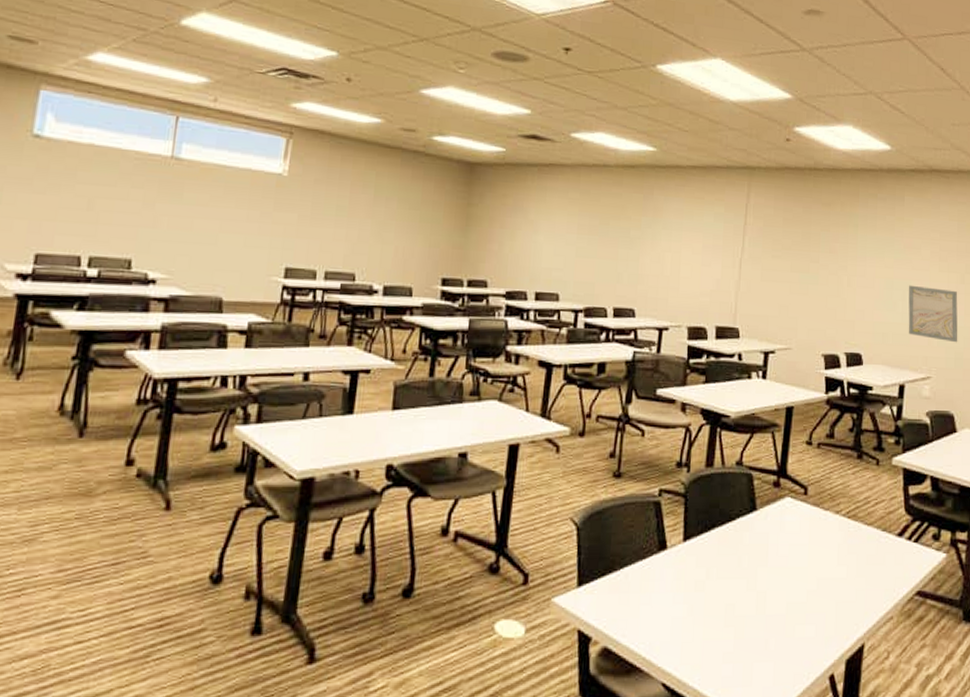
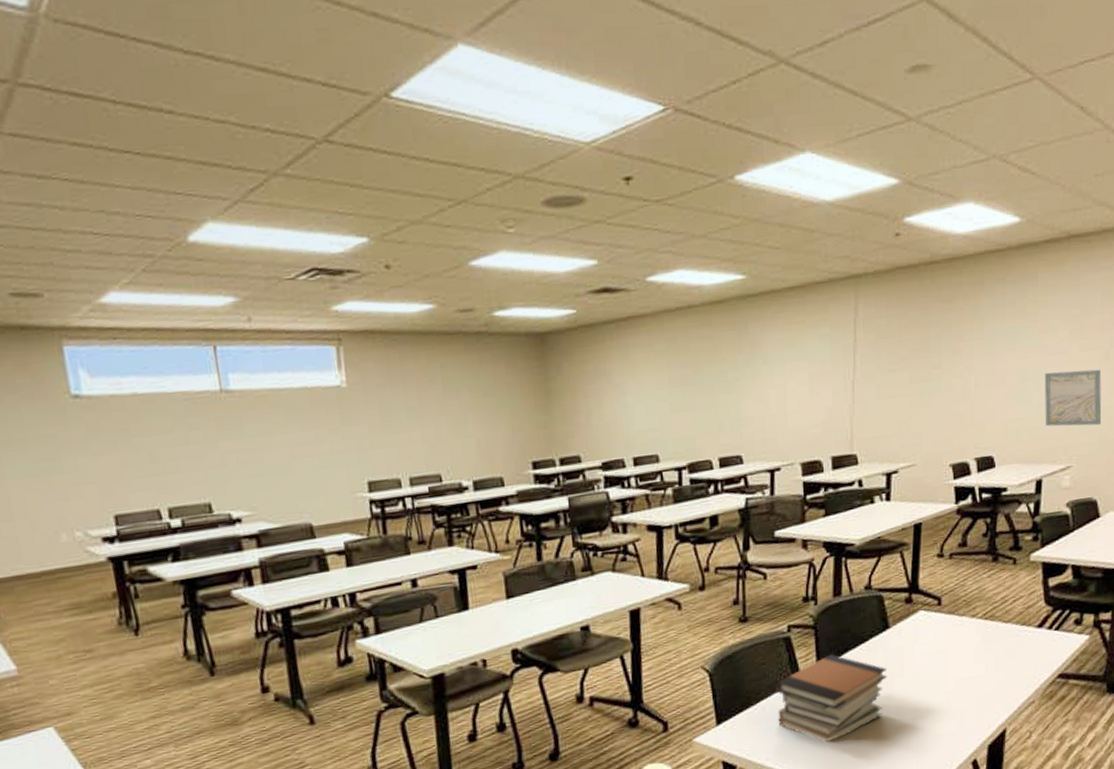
book stack: none [639,528,752,627] -> present [775,654,888,742]

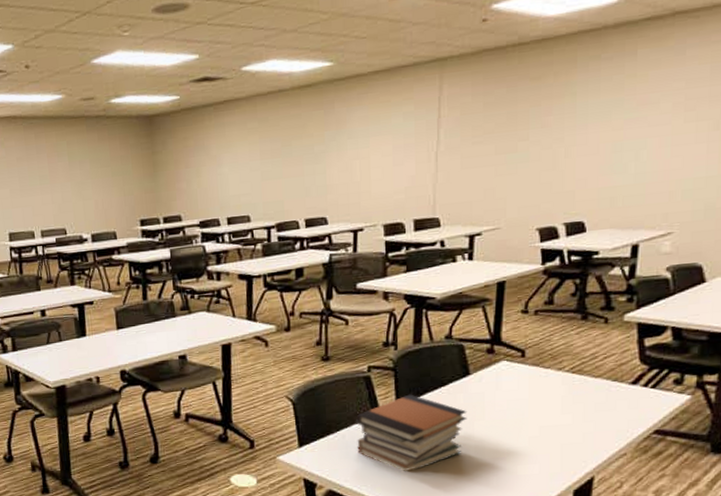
wall art: present [1045,369,1102,427] -> none [643,139,710,195]

